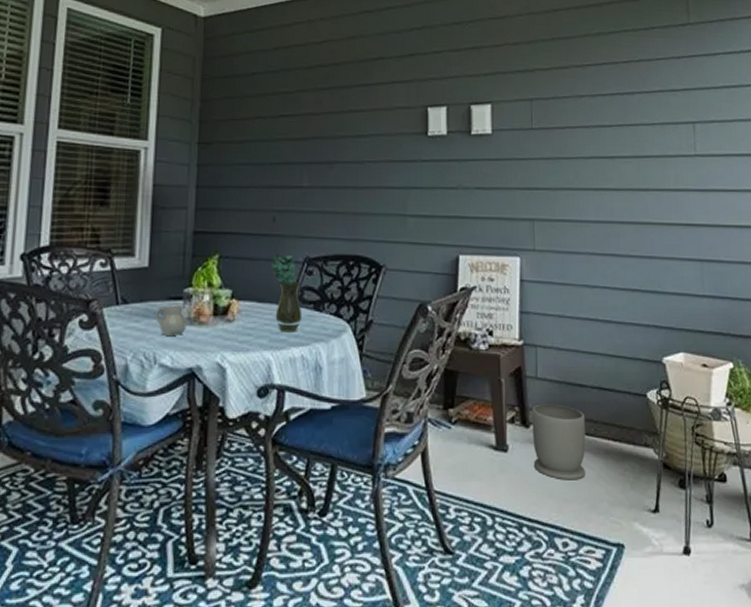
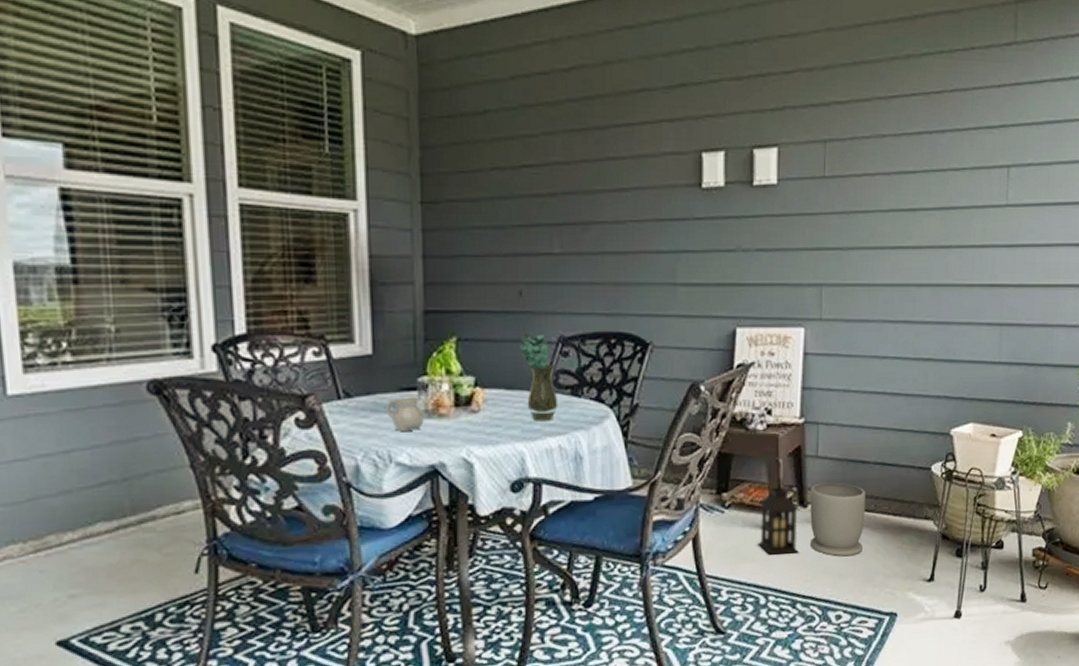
lantern: none [483,397,524,474] -> present [758,478,801,555]

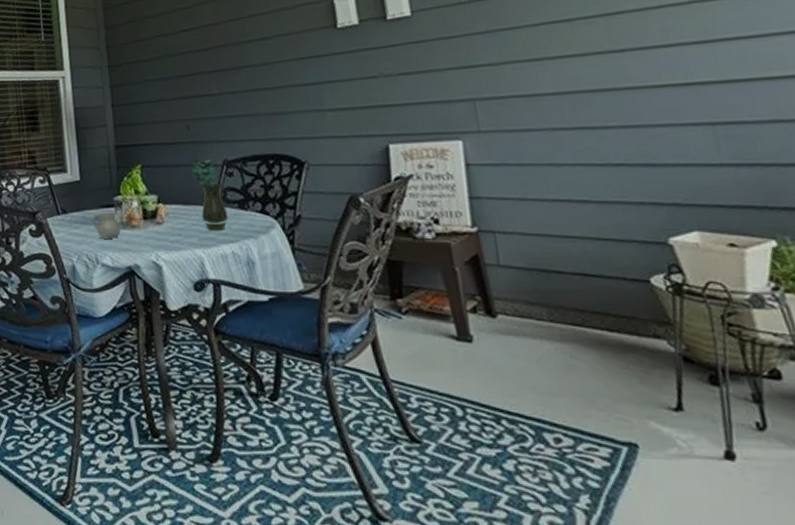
lantern: present [758,478,801,555] -> none [438,286,496,365]
planter pot: present [809,482,866,557] -> none [497,292,575,373]

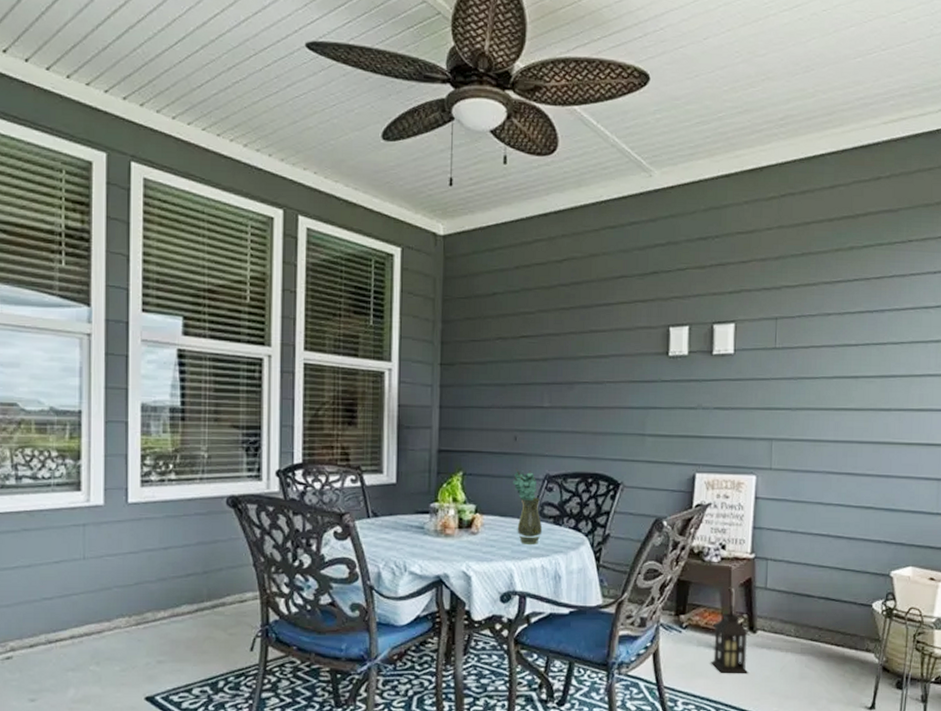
cream pitcher: present [92,212,121,240] -> none [405,519,434,547]
lantern: none [438,286,496,365] -> present [711,605,750,673]

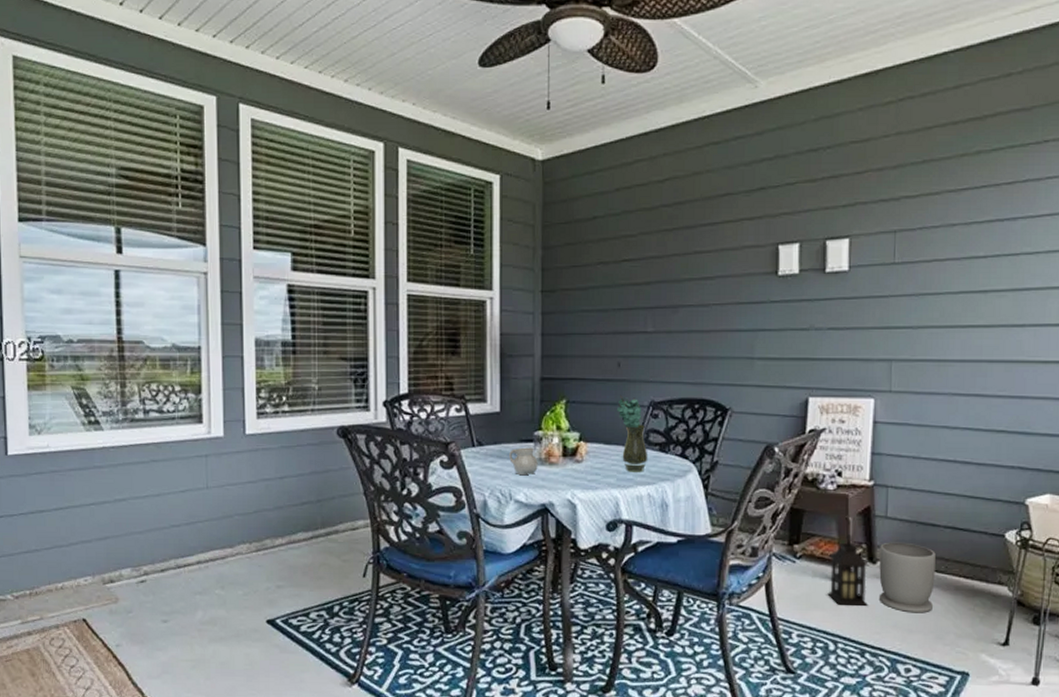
cream pitcher: none [405,519,434,547] -> present [509,447,538,476]
planter pot: none [758,612,810,680] -> present [878,542,936,613]

